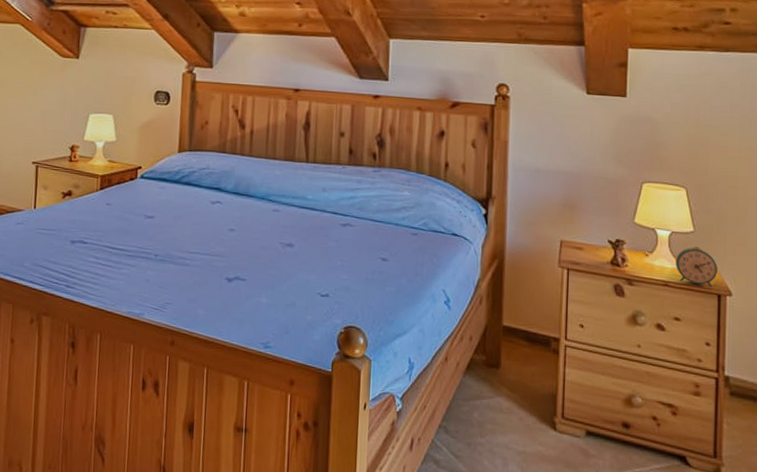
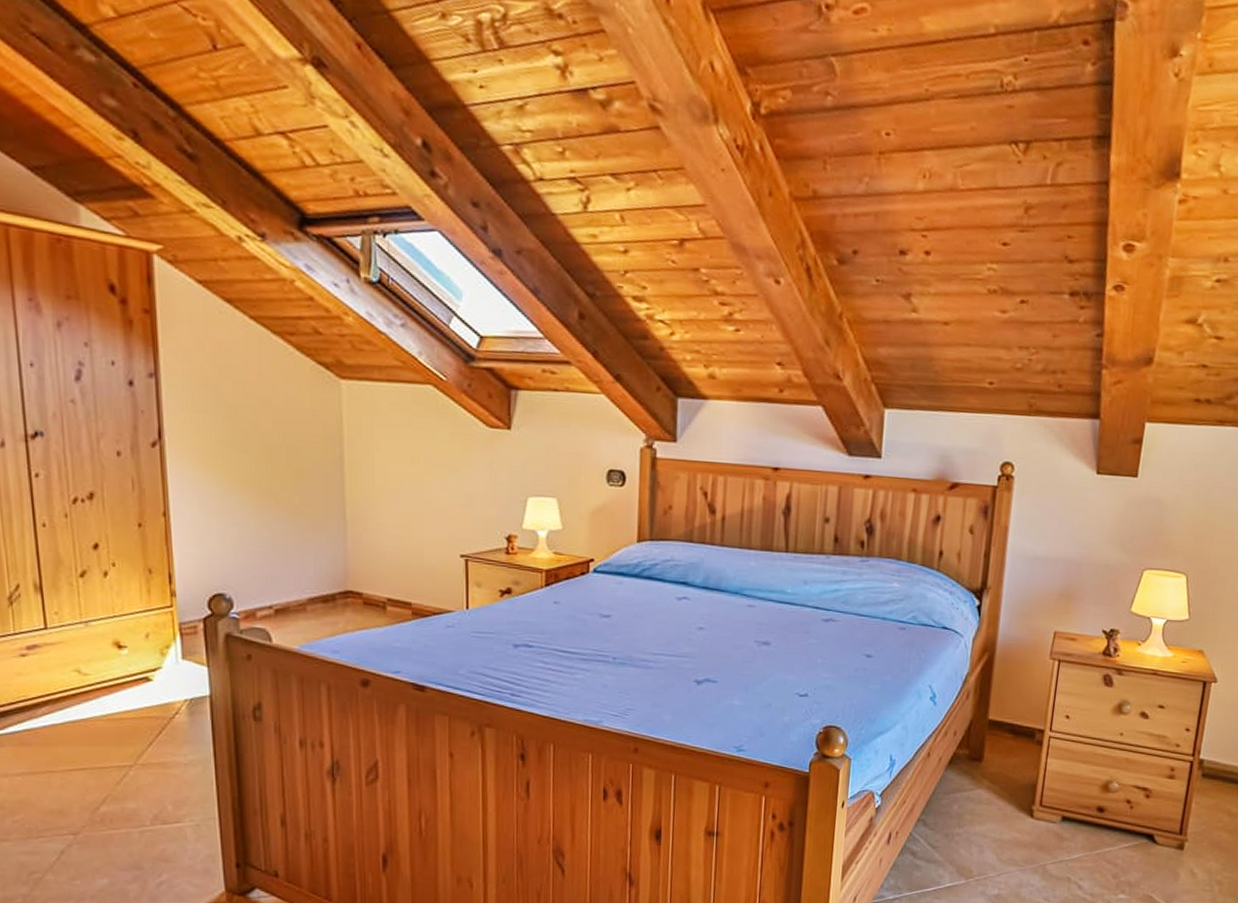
alarm clock: present [676,247,718,287] -> none [1166,635,1208,674]

